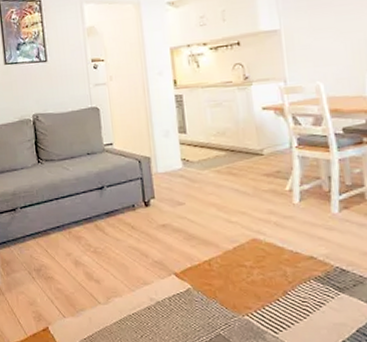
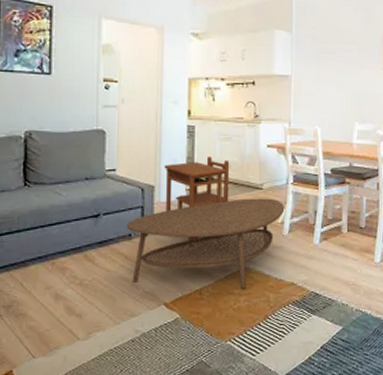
coffee table: none [128,164,291,262] -> present [126,198,284,289]
side table: none [157,124,228,217] -> present [164,157,230,247]

